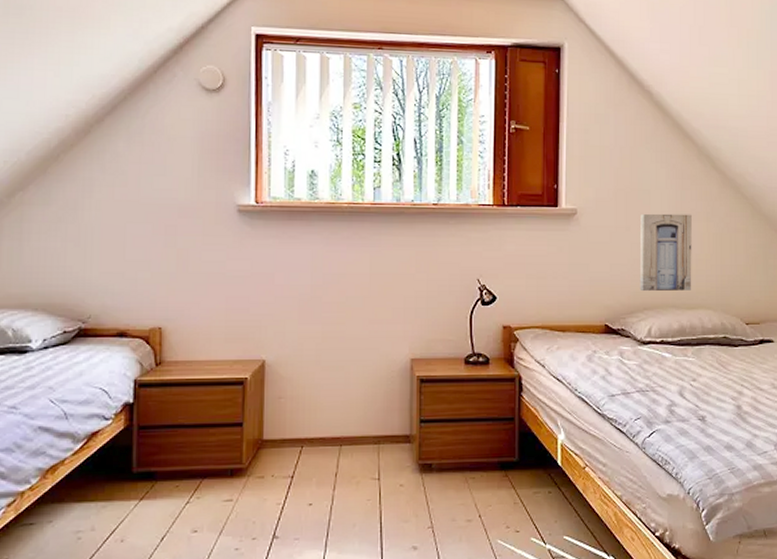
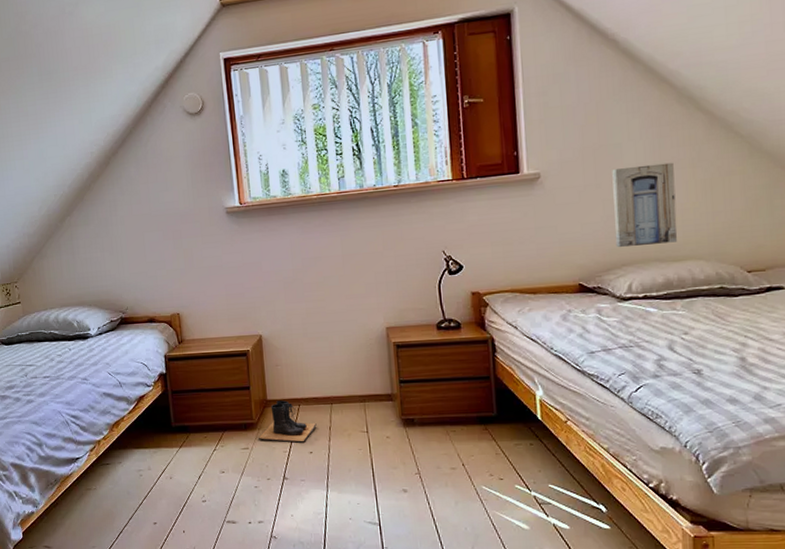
boots: none [246,441,321,493] -> present [257,400,317,443]

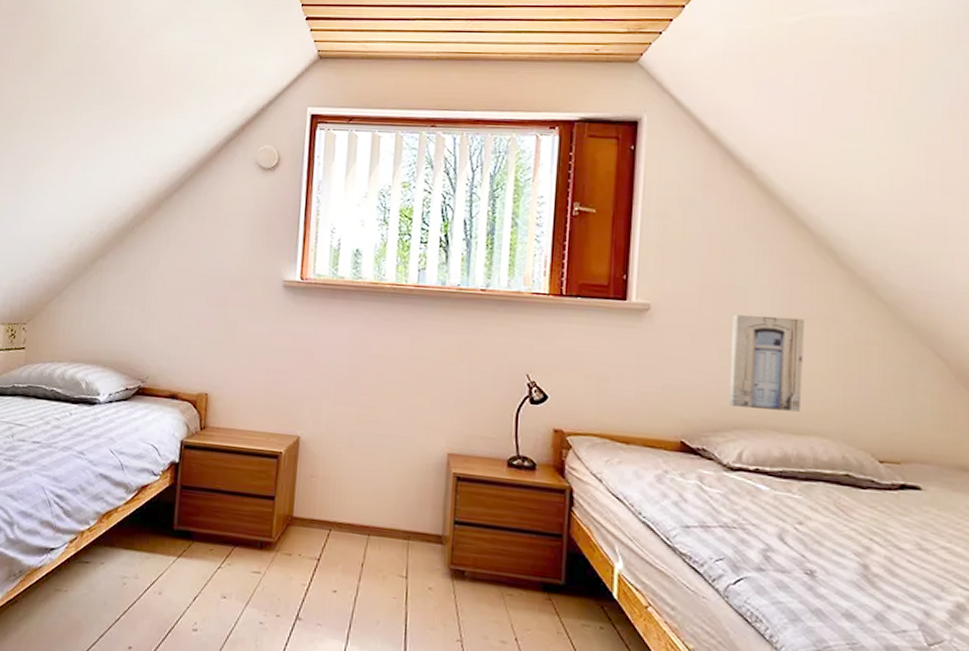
boots: present [257,400,317,443] -> none [273,520,347,577]

